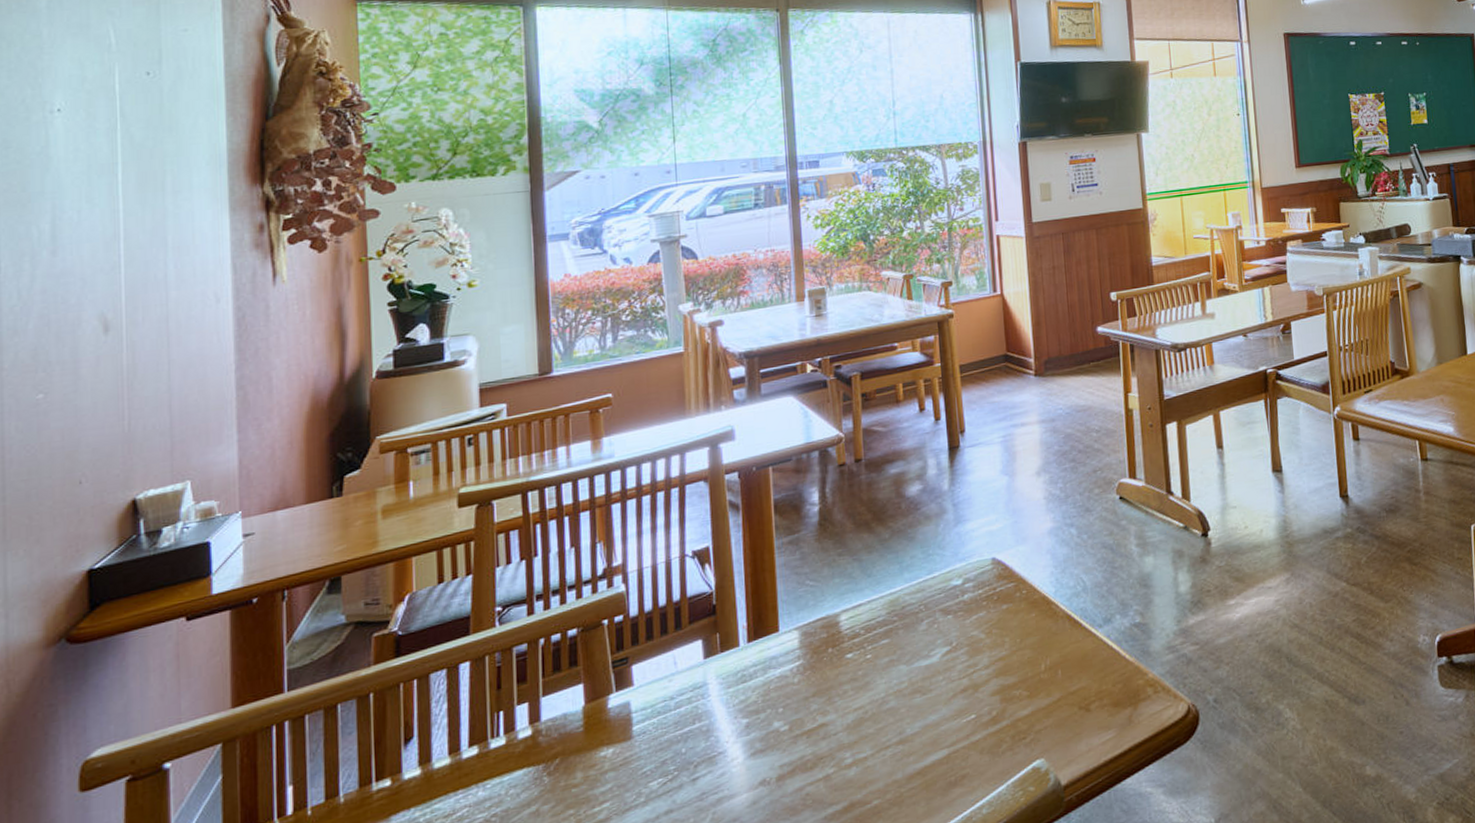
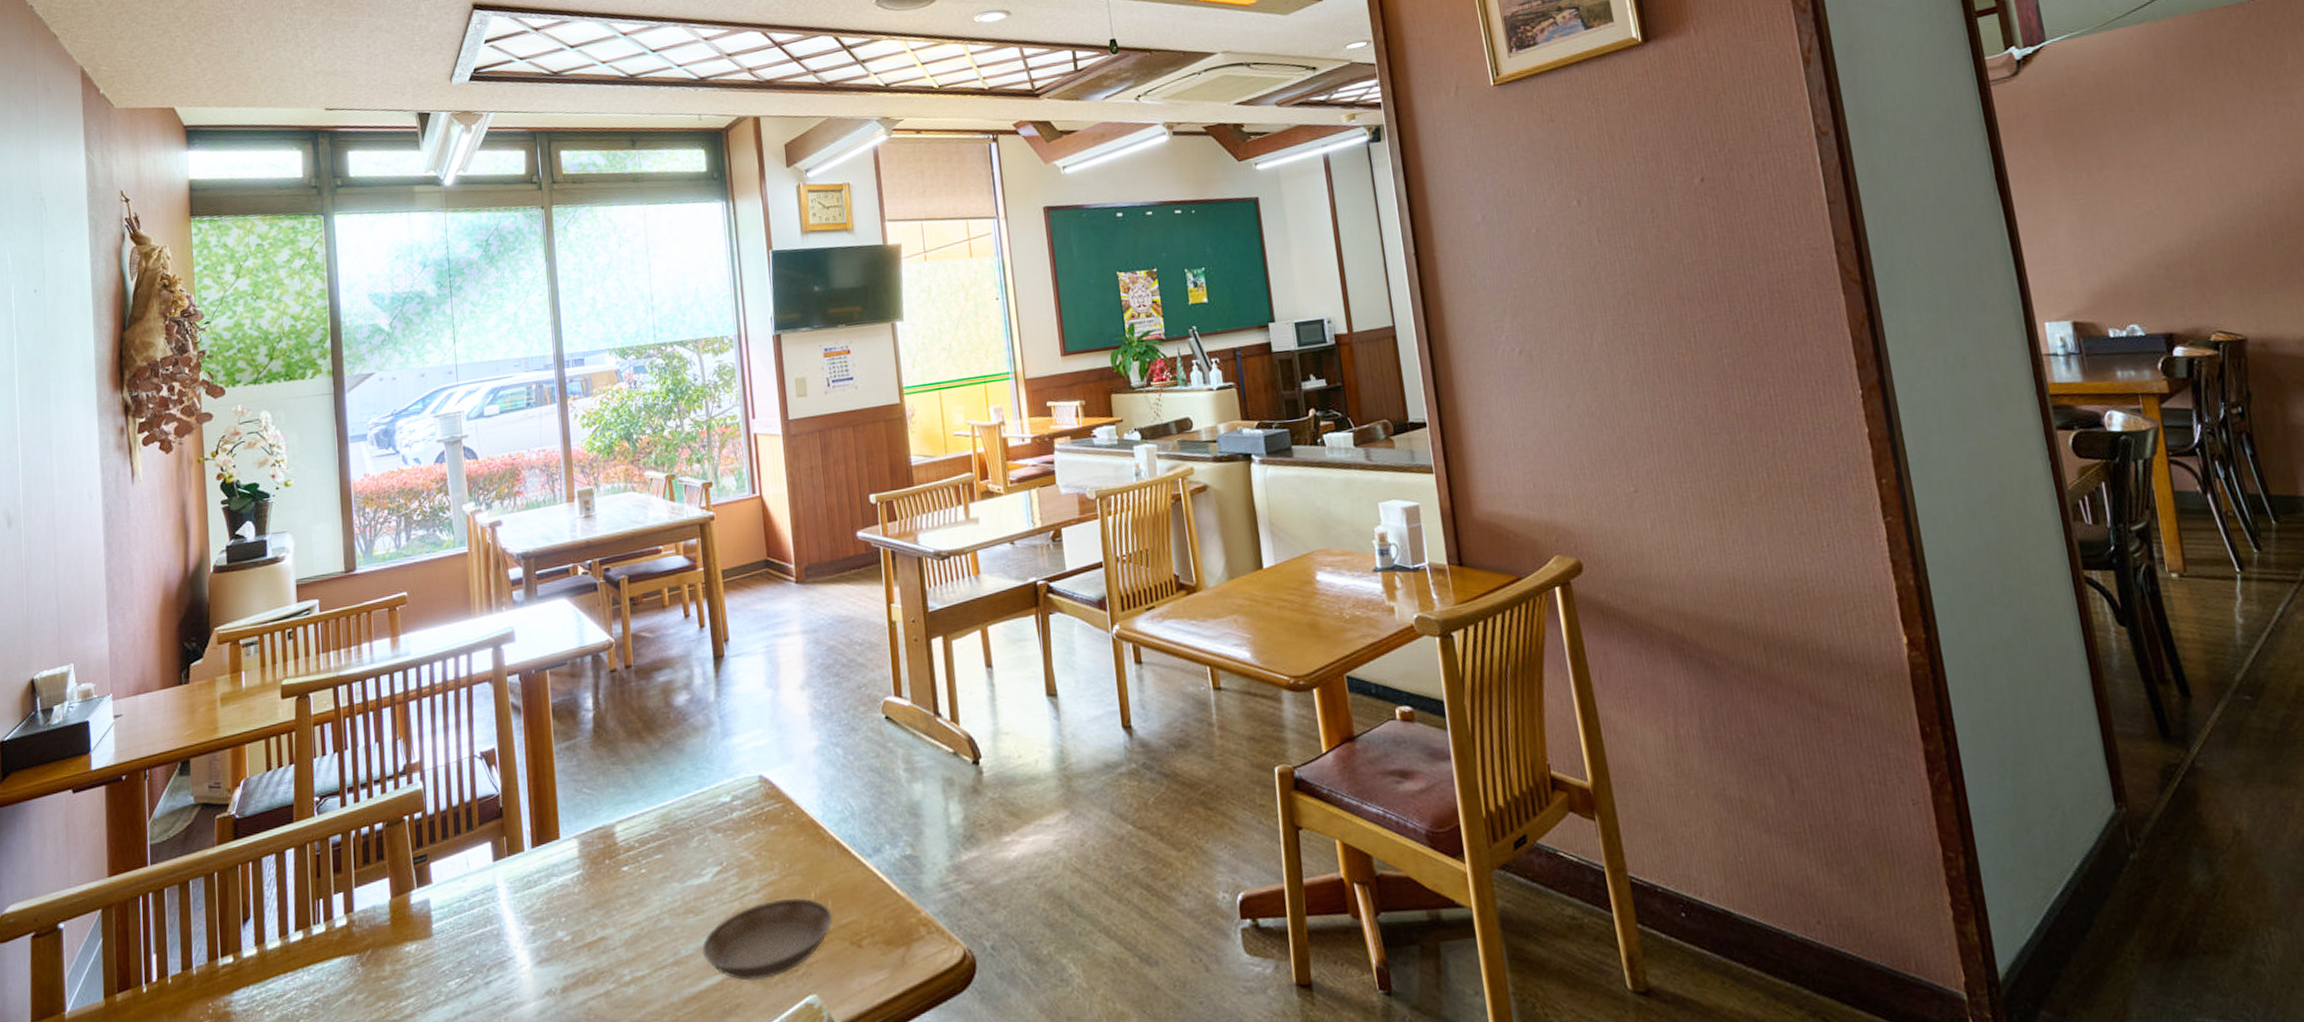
saucer: none [928,670,1063,753] -> present [702,898,834,981]

